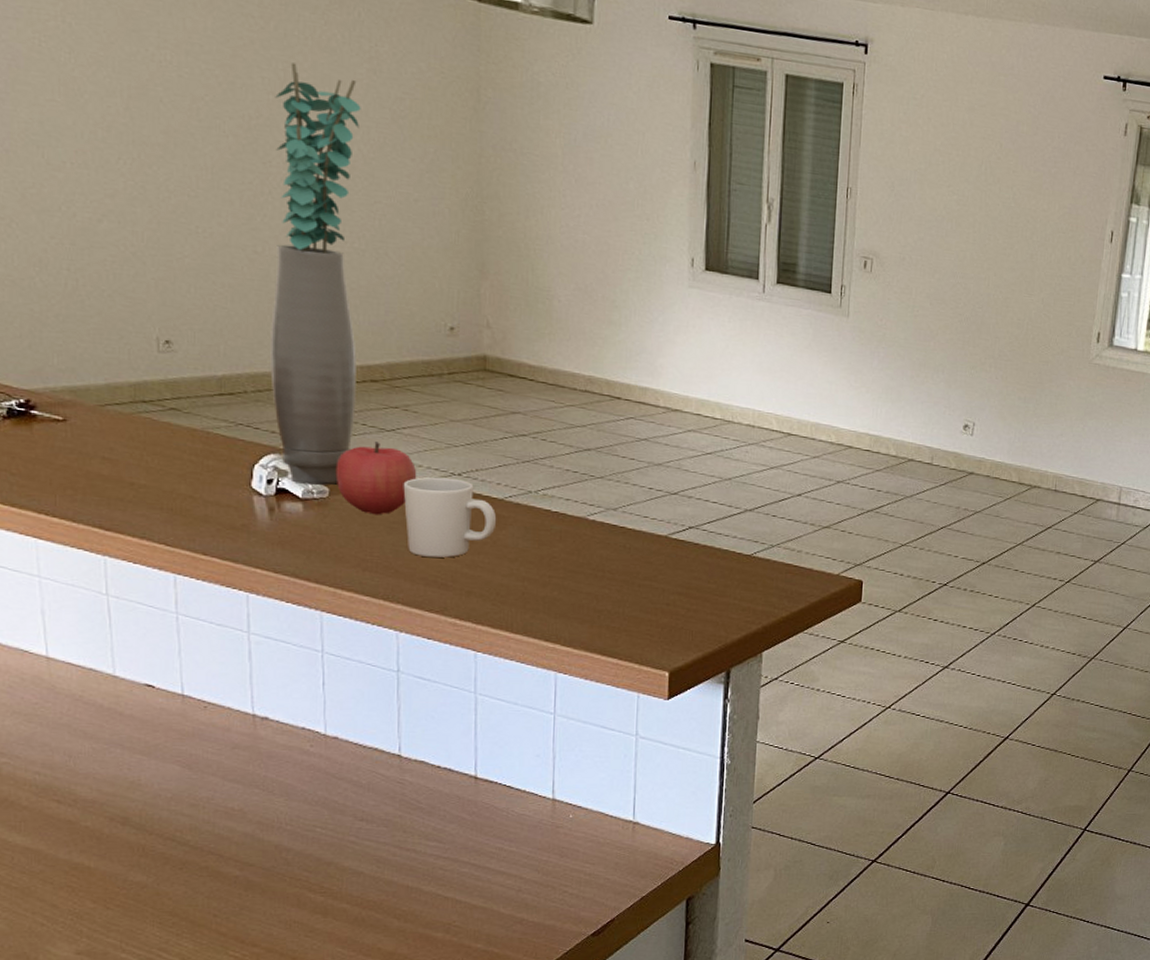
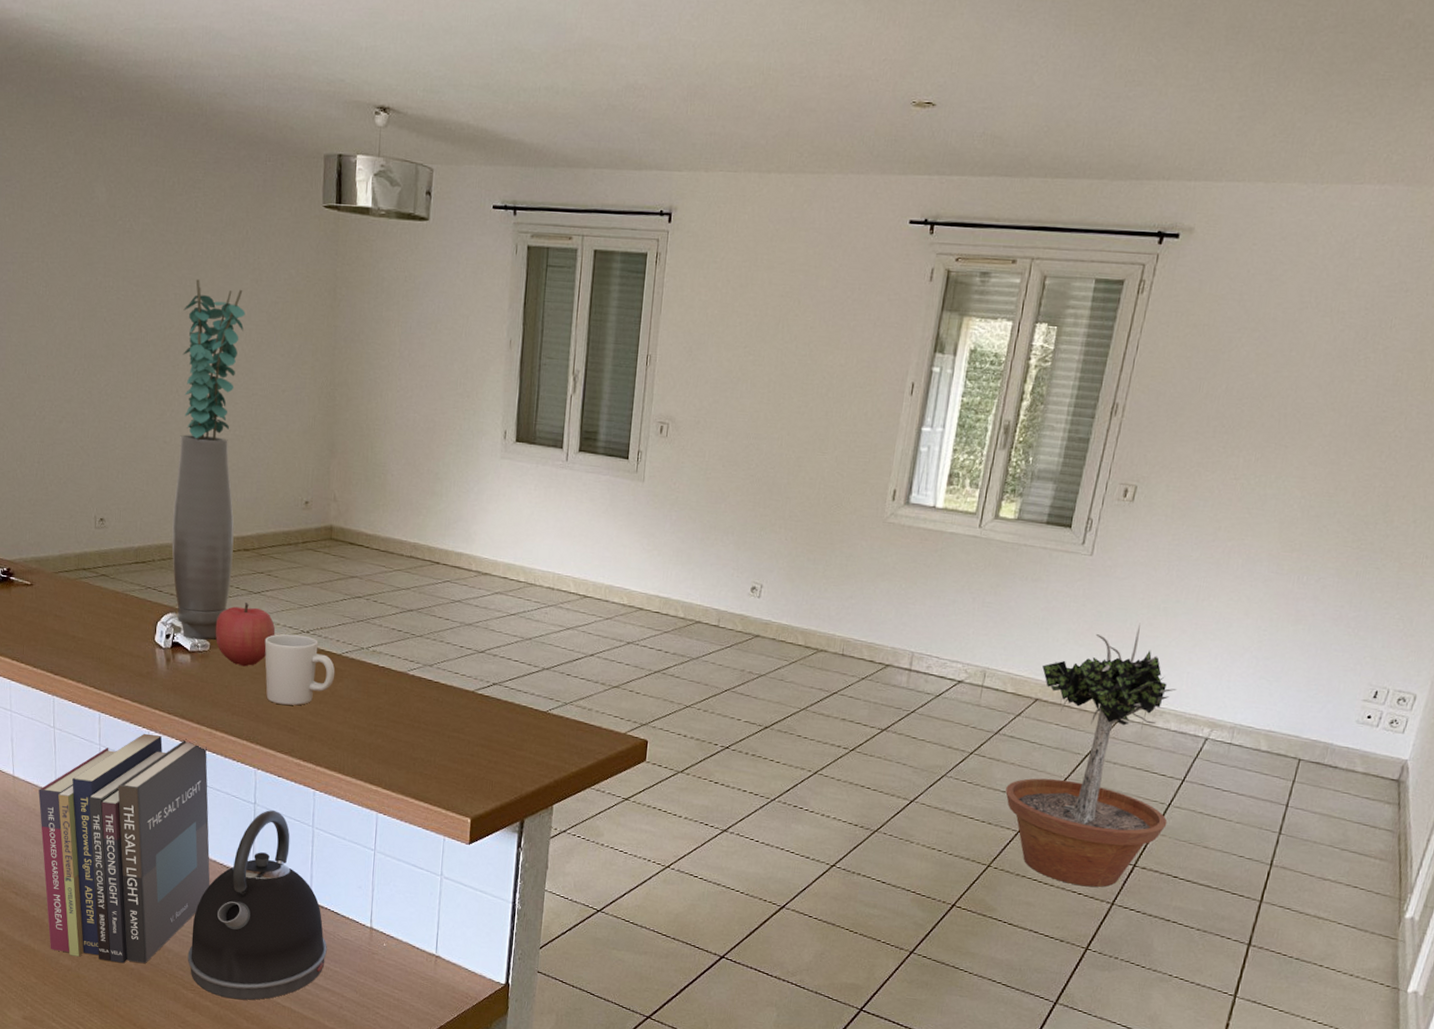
books: none [87,596,341,872] -> present [38,733,210,964]
kettle: none [314,678,499,897] -> present [187,810,327,1000]

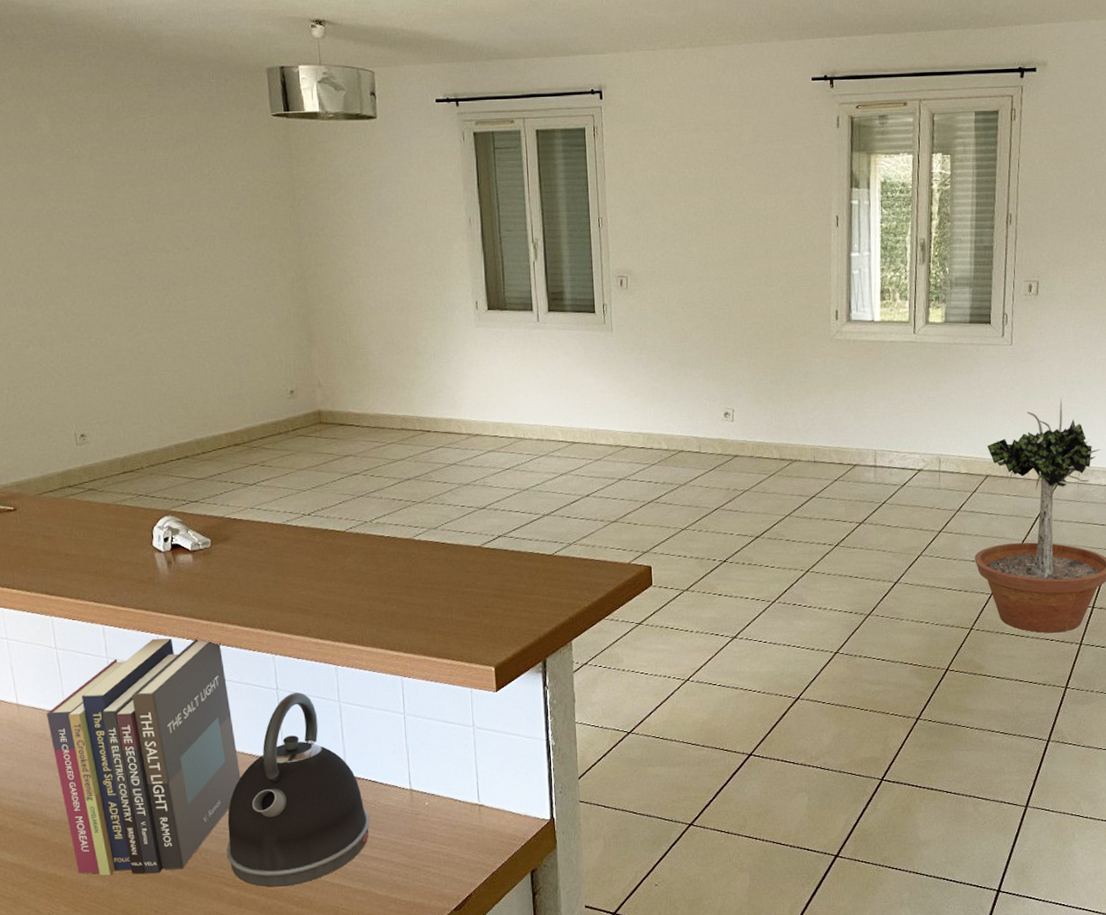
vase: present [171,279,246,641] -> none [143,195,225,539]
fruit: present [215,603,276,667] -> none [214,495,277,557]
mug: present [264,633,335,706] -> none [266,518,342,589]

